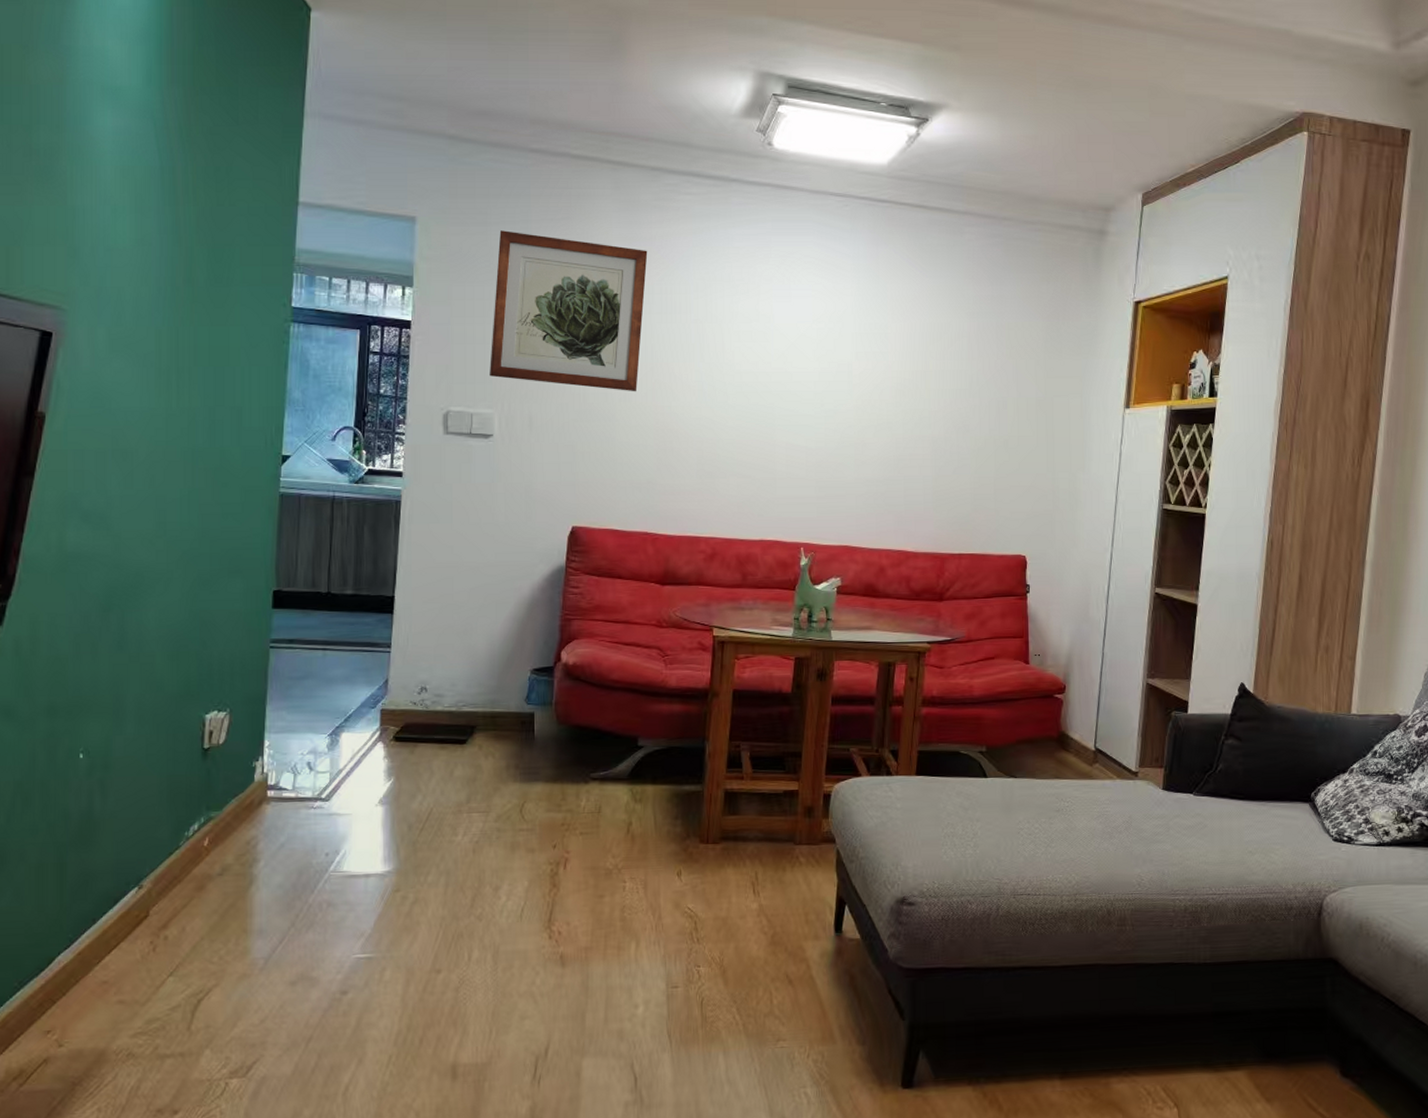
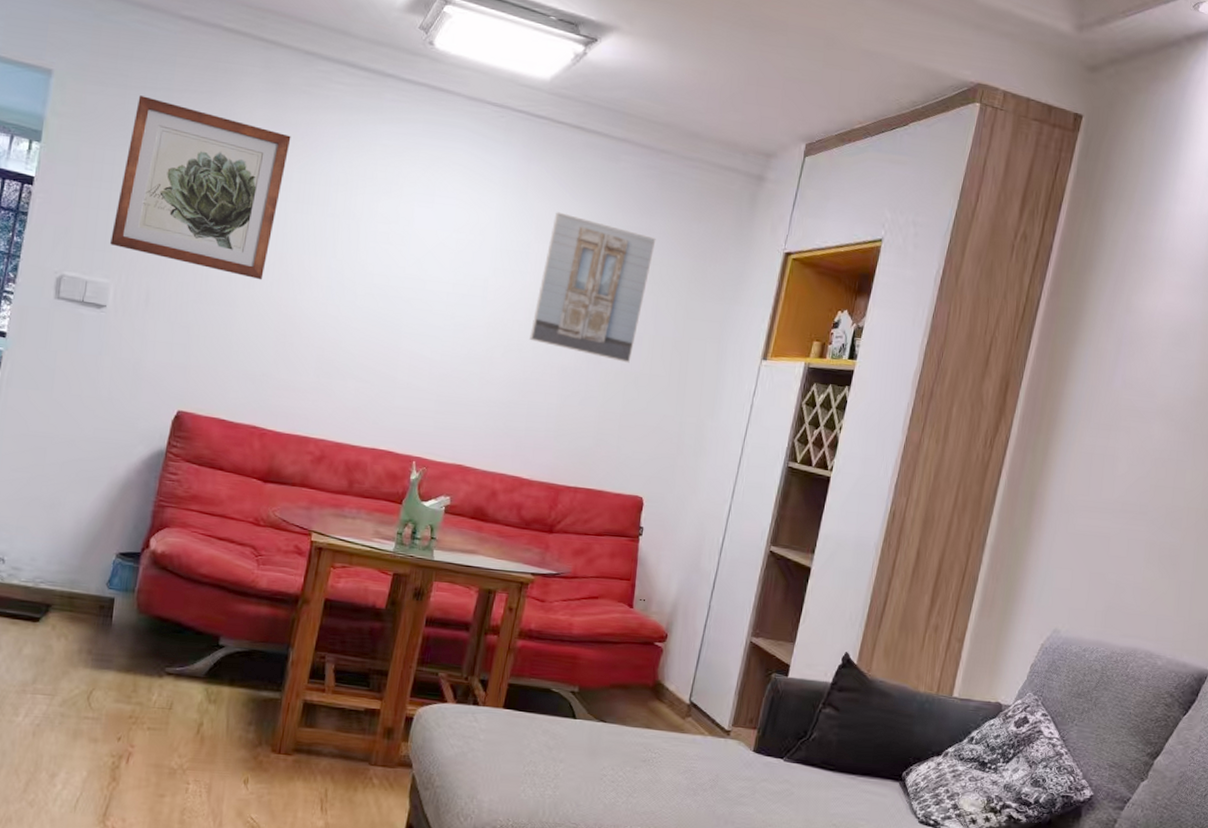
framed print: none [898,290,1008,428] -> present [530,212,656,363]

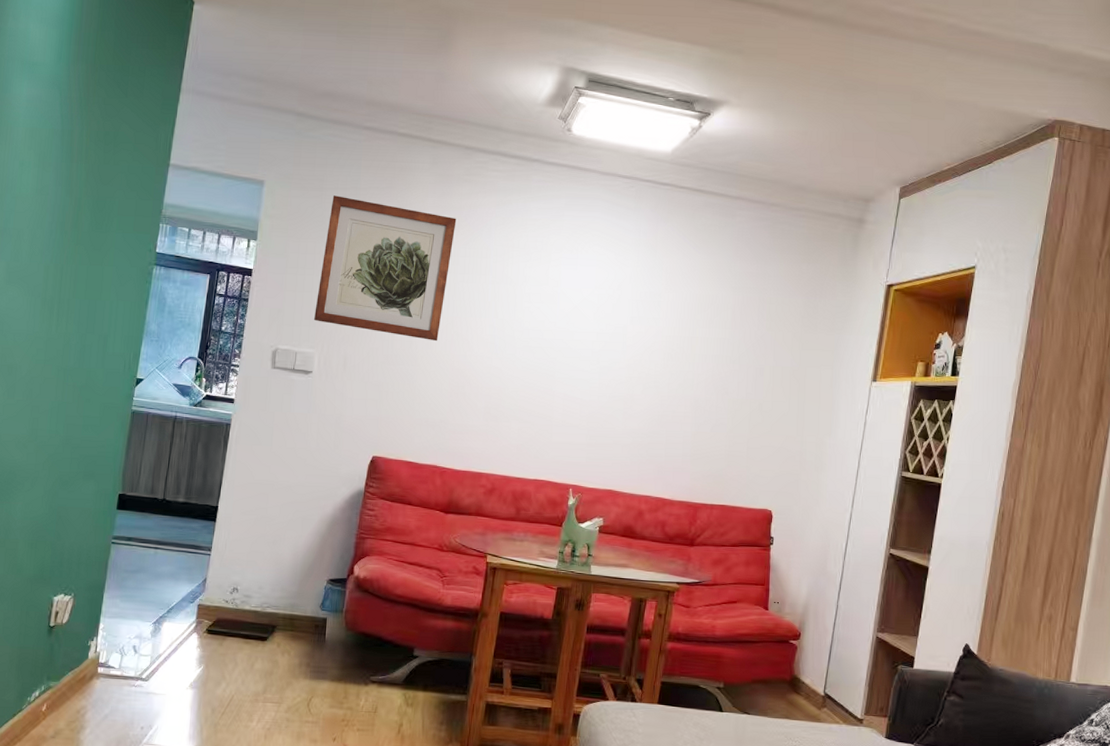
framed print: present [530,212,656,363] -> none [665,264,771,392]

